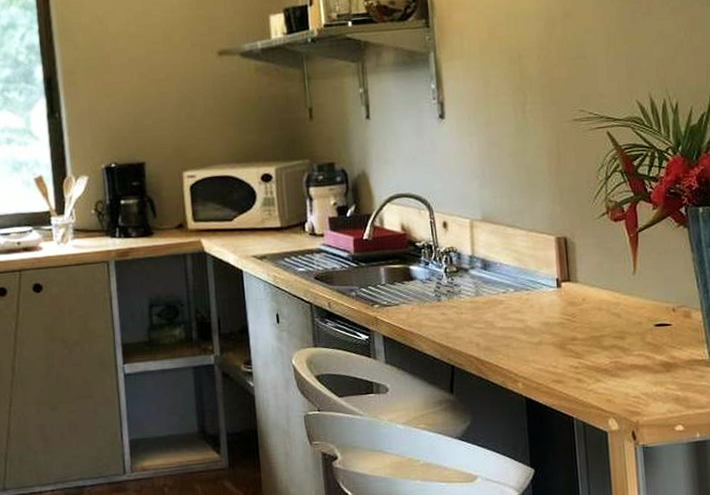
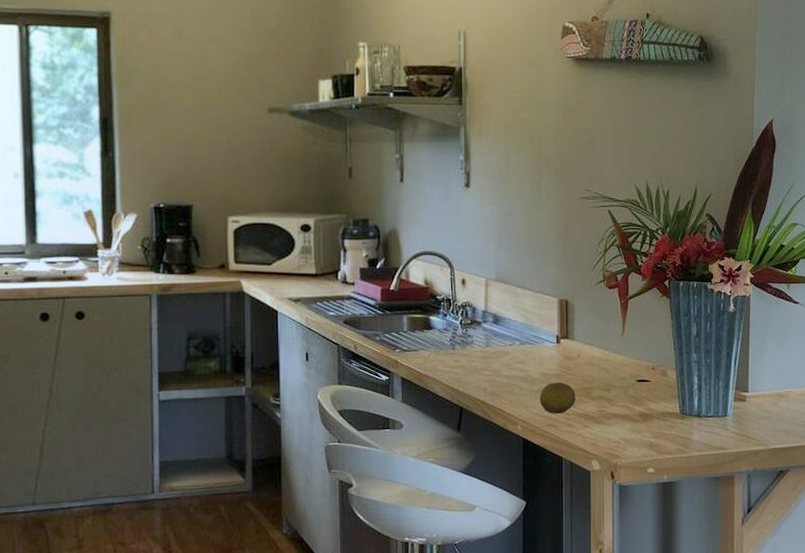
fruit: none [541,332,584,369] -> present [540,382,576,415]

